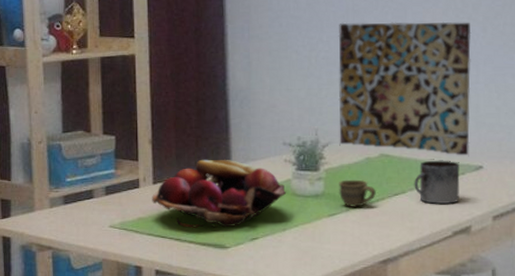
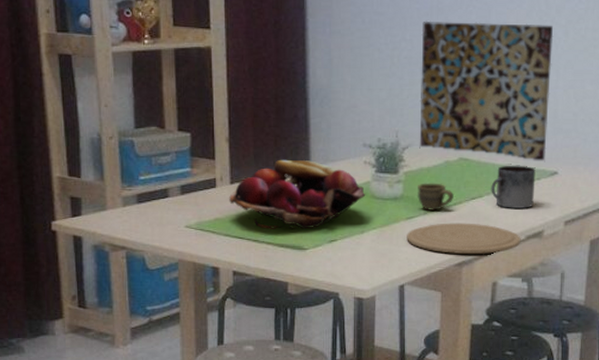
plate: none [329,219,448,251] -> present [407,223,521,254]

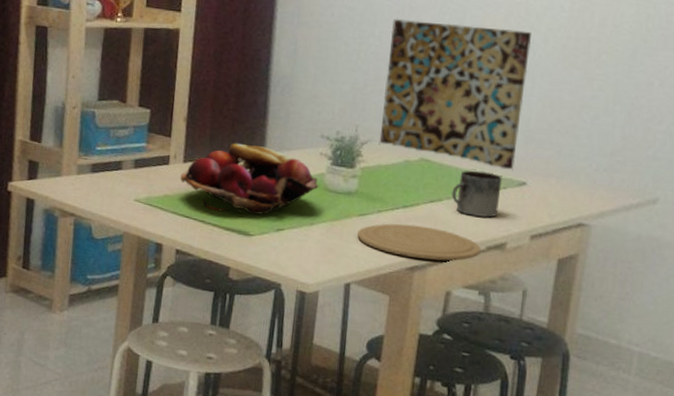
cup: present [418,183,455,210] -> none [373,180,413,210]

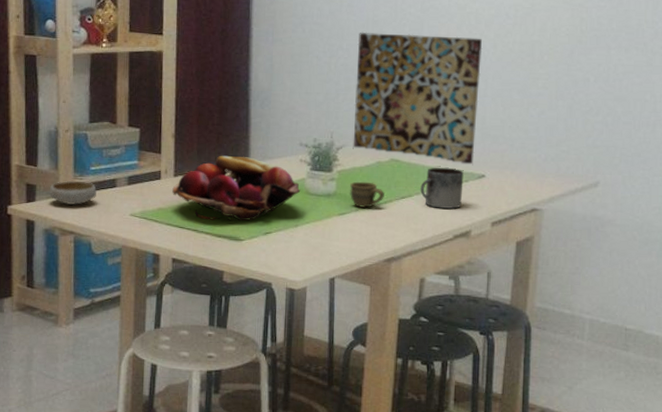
bowl: none [51,160,101,187] -> present [49,180,97,206]
plate: present [357,223,481,261] -> none [338,220,449,251]
cup: none [373,180,413,210] -> present [350,181,386,208]

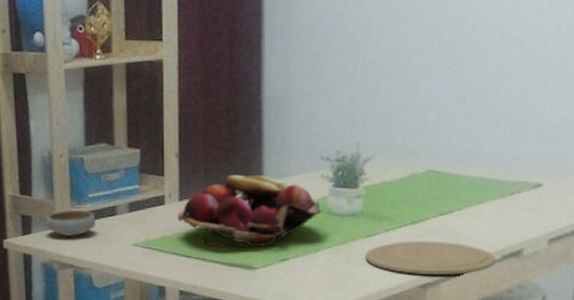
plate: none [338,220,449,251] -> present [365,241,496,275]
cup: present [350,181,386,208] -> none [379,197,421,228]
wall art: present [353,32,483,171] -> none [382,18,543,180]
mug: present [420,167,464,209] -> none [462,177,516,225]

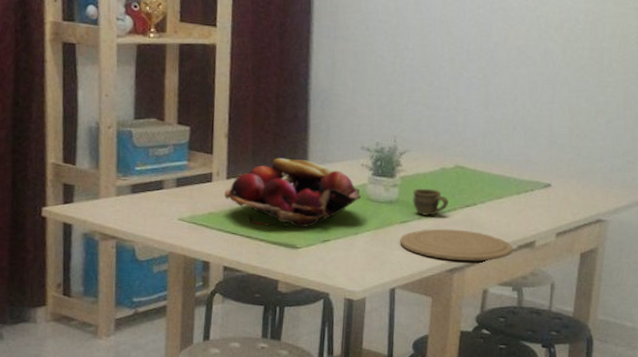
bowl: present [45,209,96,237] -> none [88,181,142,209]
cup: none [379,197,421,228] -> present [413,188,450,216]

